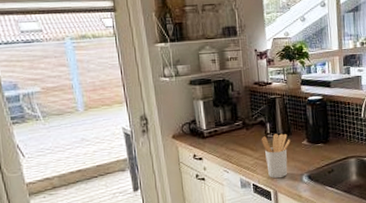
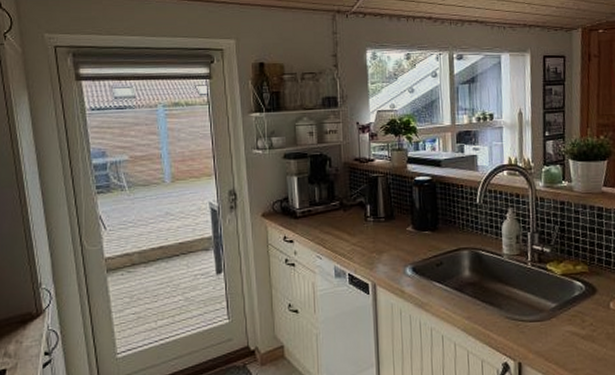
utensil holder: present [261,133,290,179] -> none [359,217,393,269]

